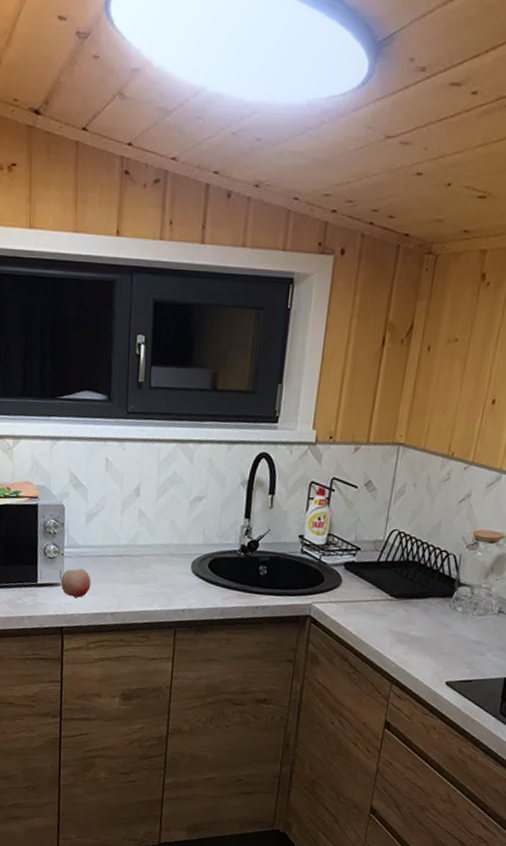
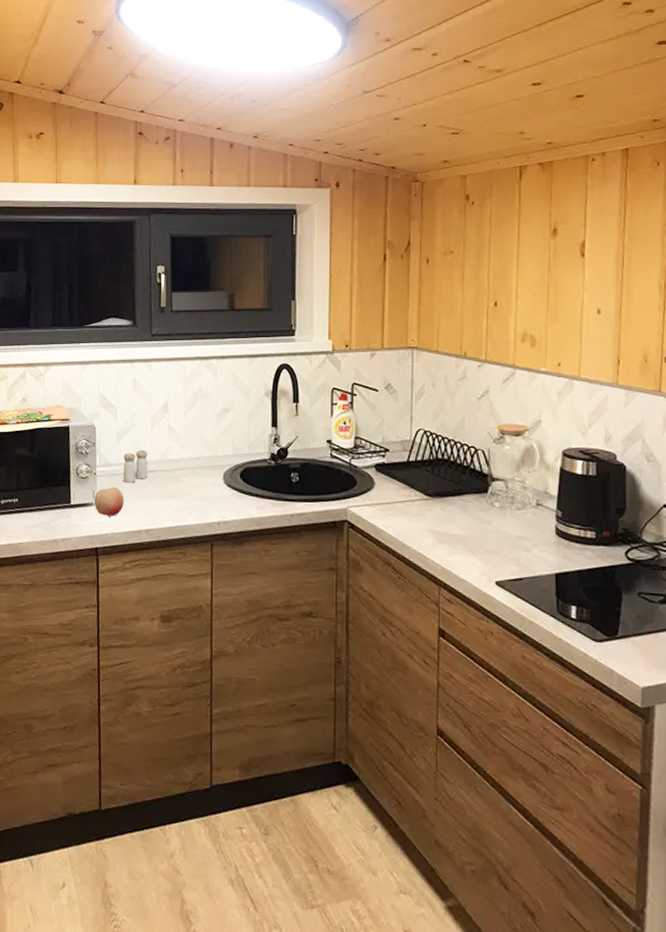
salt and pepper shaker: none [90,533,117,566] -> present [123,449,148,483]

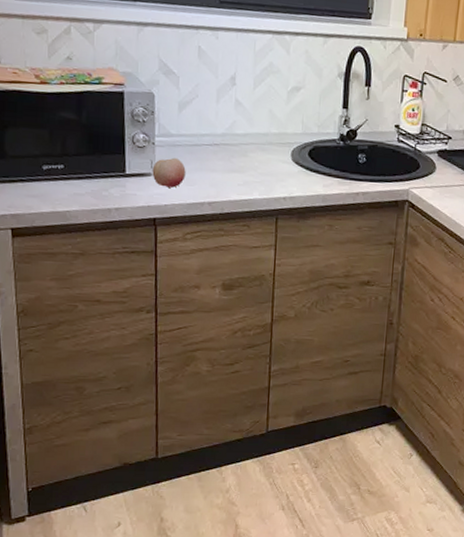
salt and pepper shaker: present [123,449,148,483] -> none [184,121,213,155]

